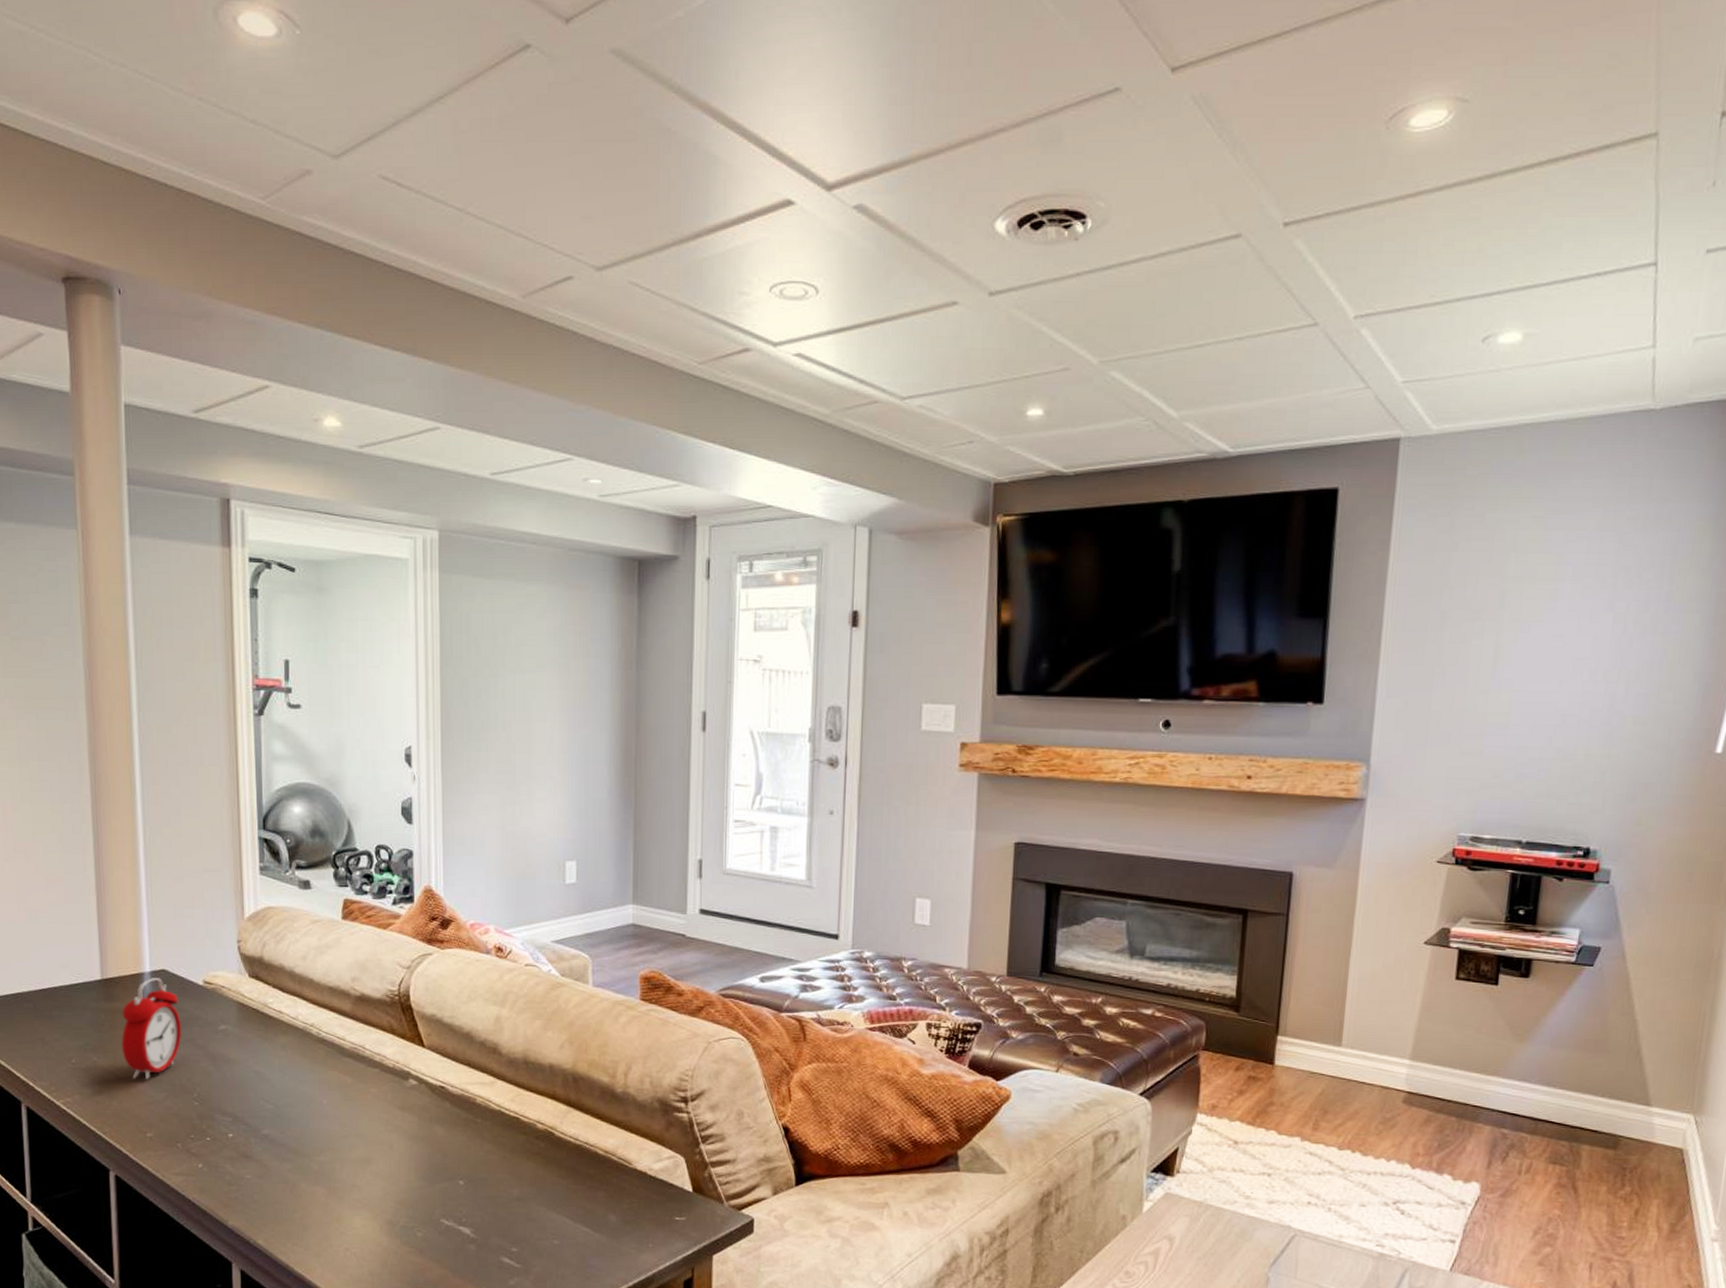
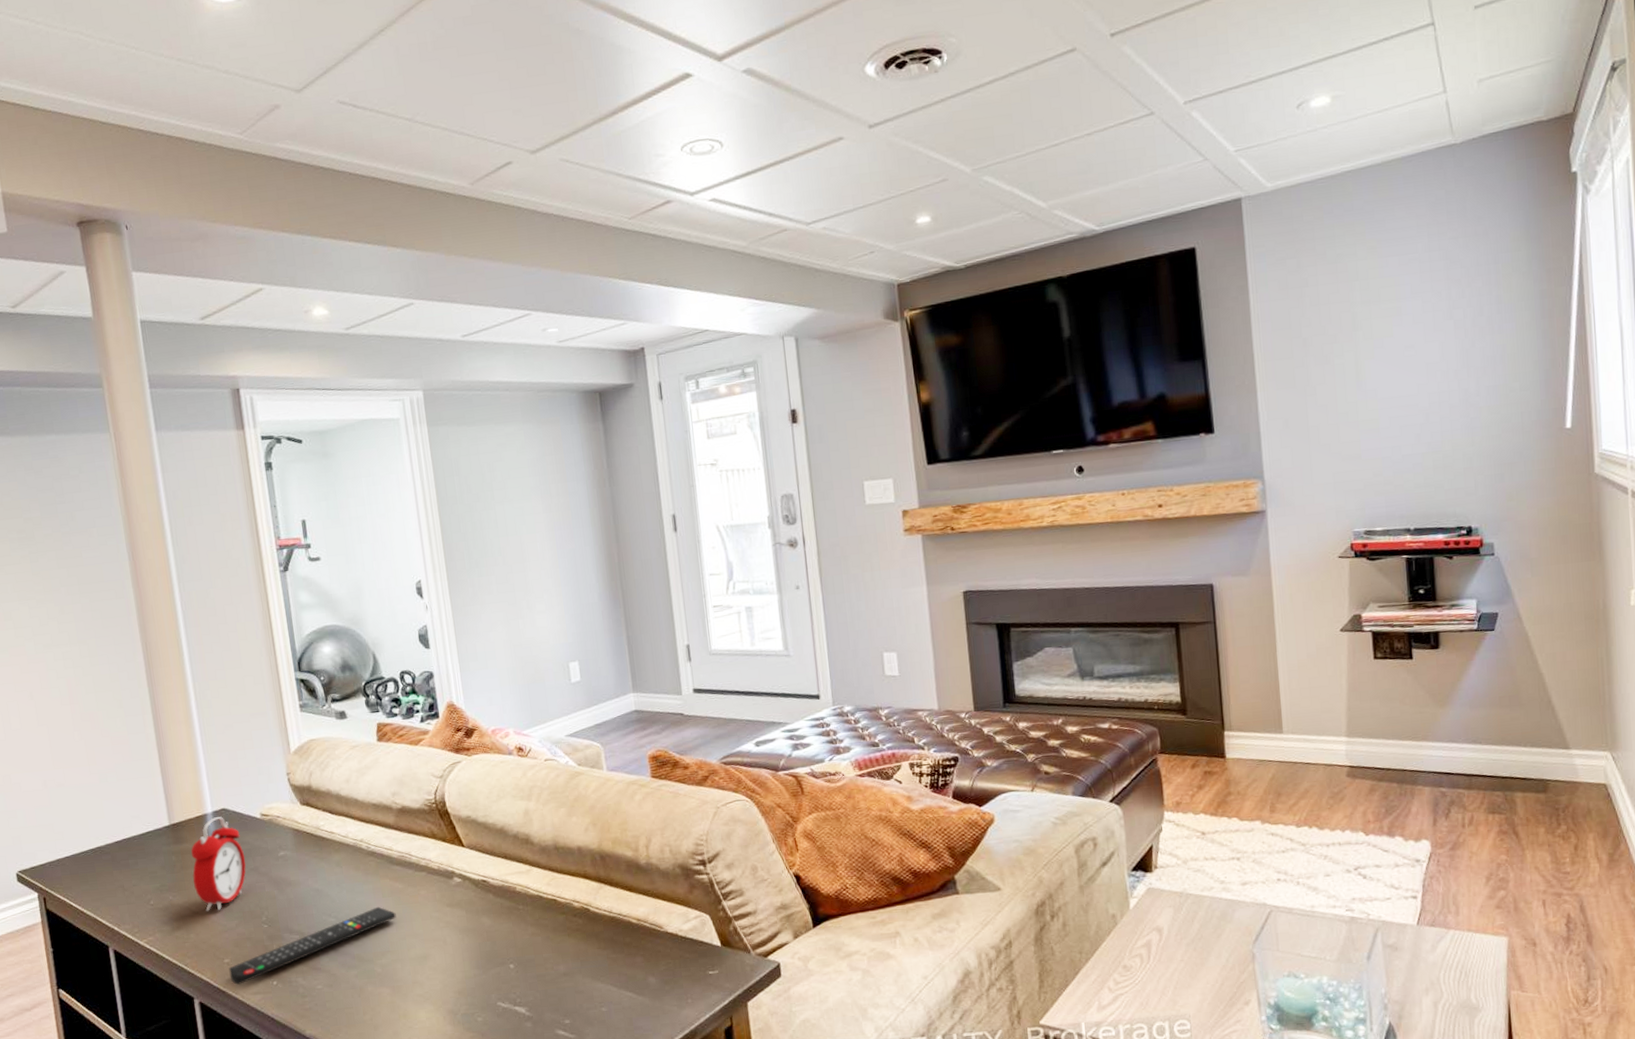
remote control: none [151,1099,341,1162] -> present [228,906,396,985]

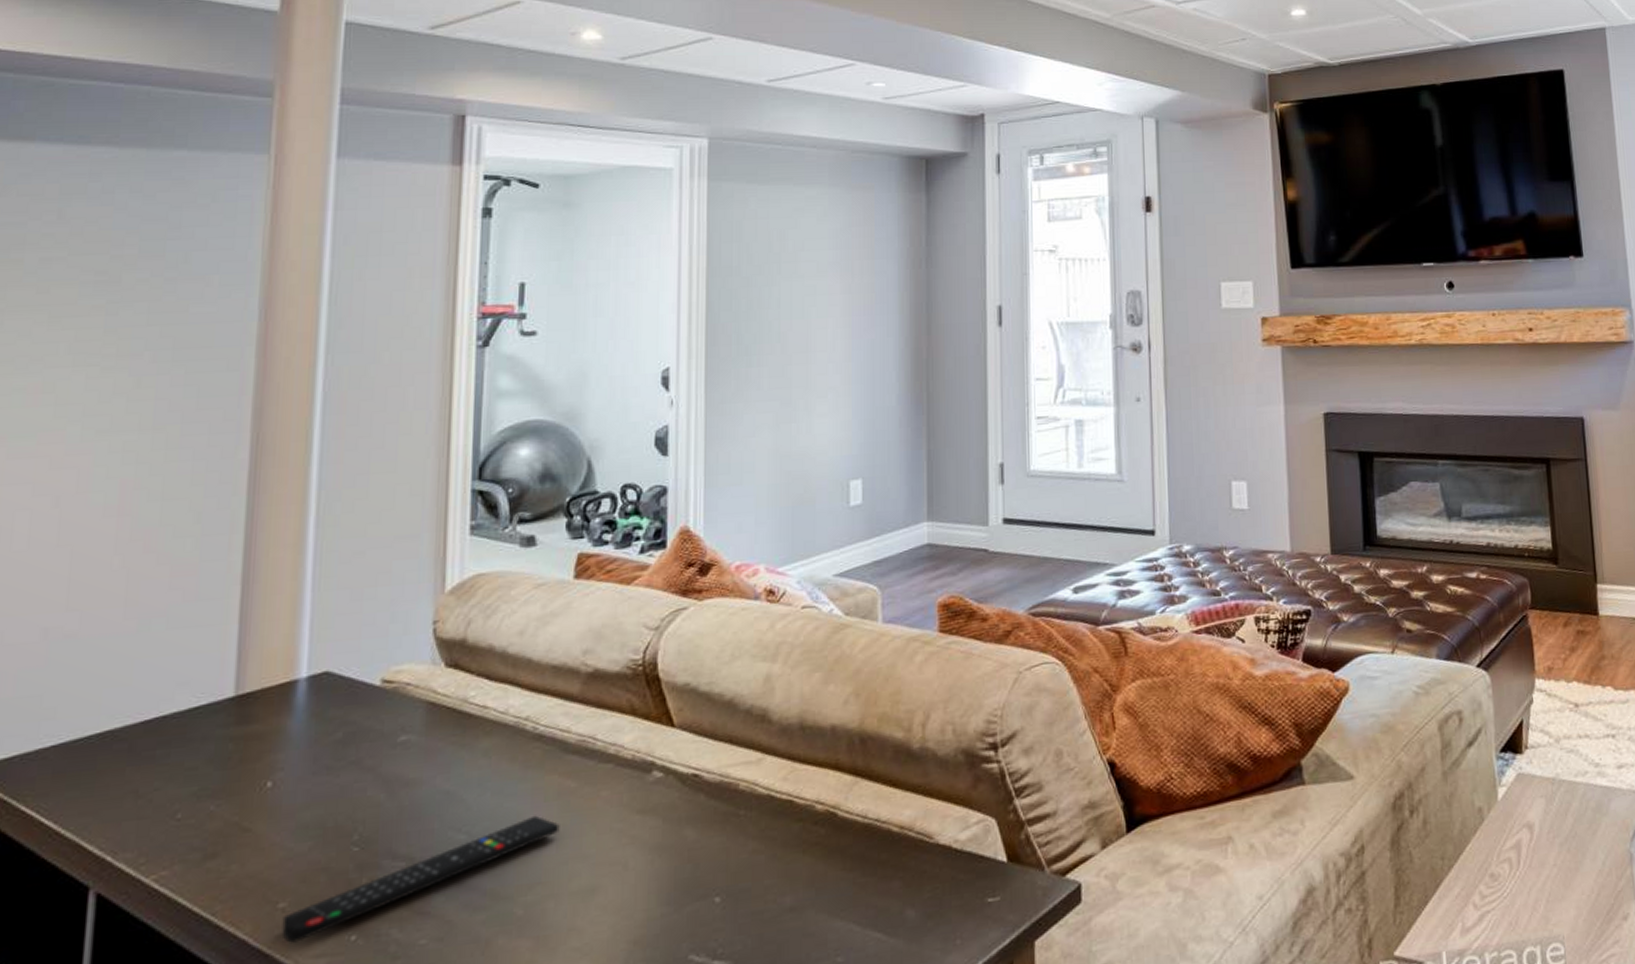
alarm clock: present [191,817,246,912] -> none [254,684,345,829]

